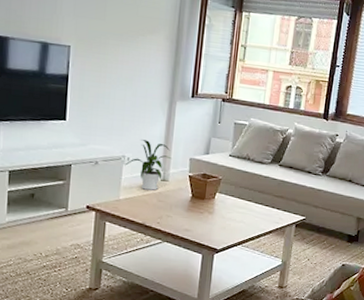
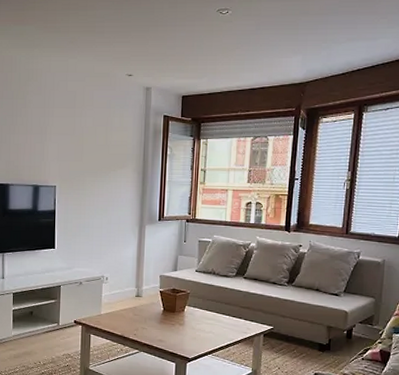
house plant: present [125,140,172,191] -> none [104,261,144,306]

